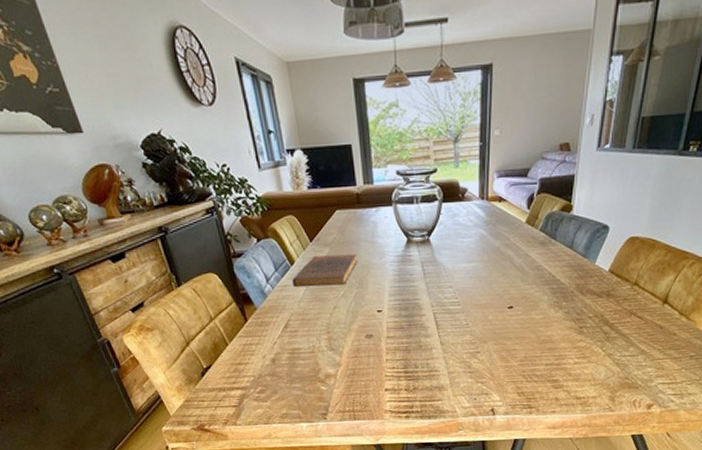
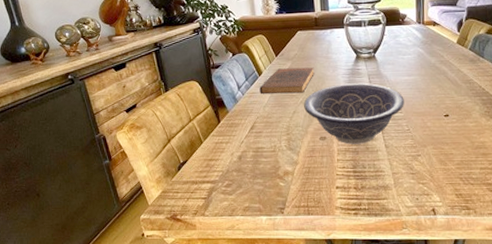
decorative bowl: none [346,271,463,342] -> present [304,82,404,144]

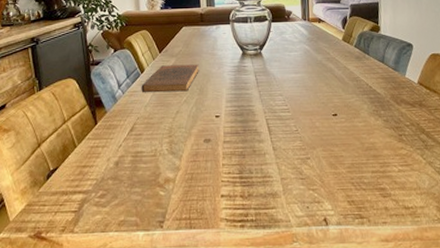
decorative bowl: present [304,82,404,144] -> none [188,80,292,147]

